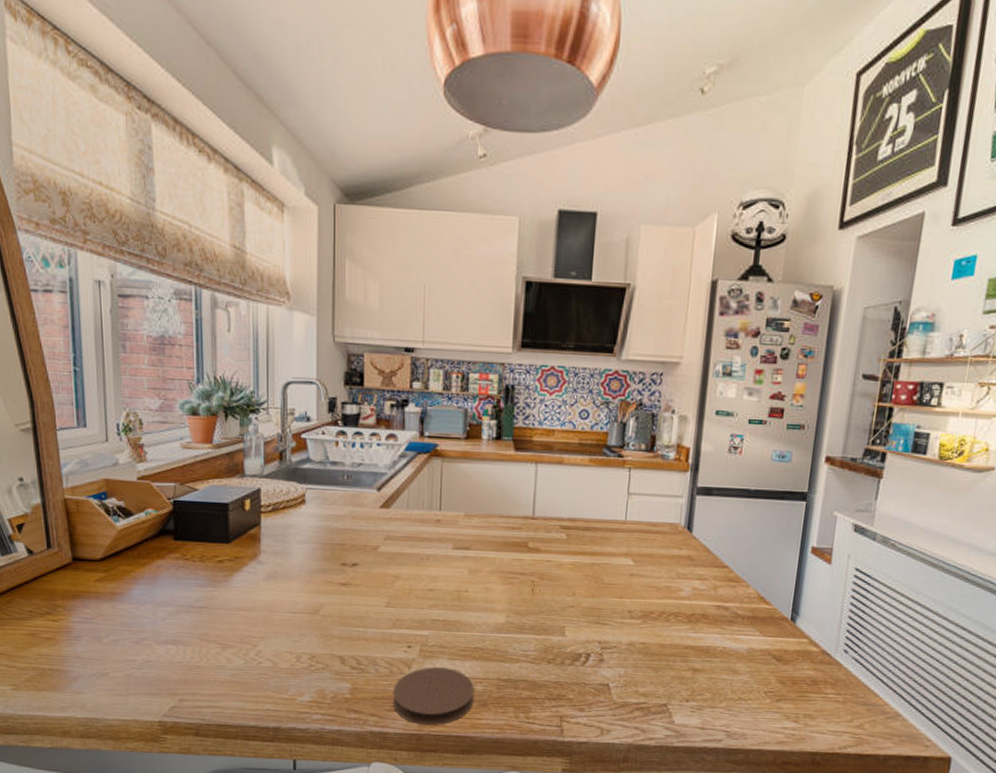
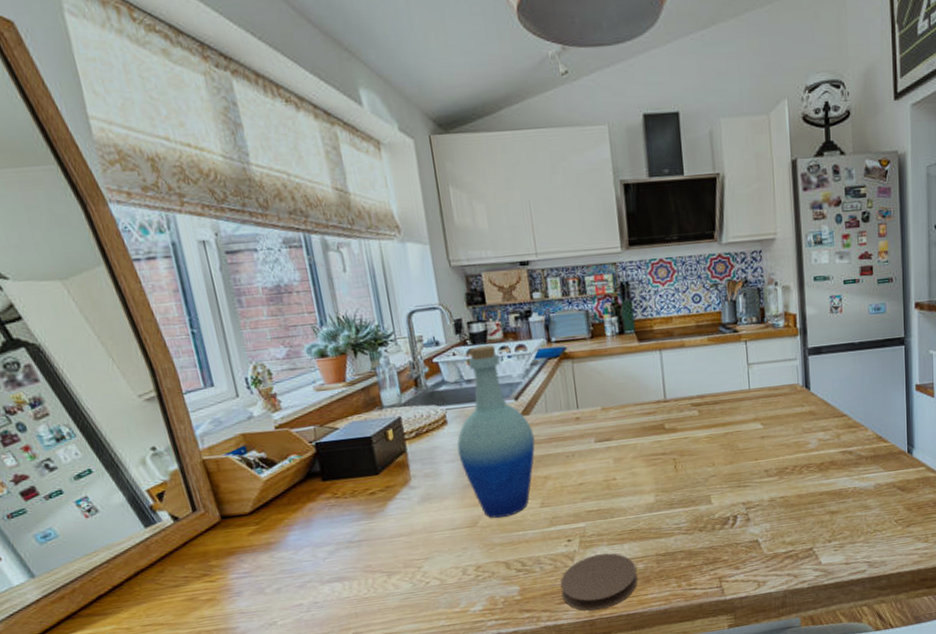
bottle: none [311,428,391,610] -> present [457,345,535,518]

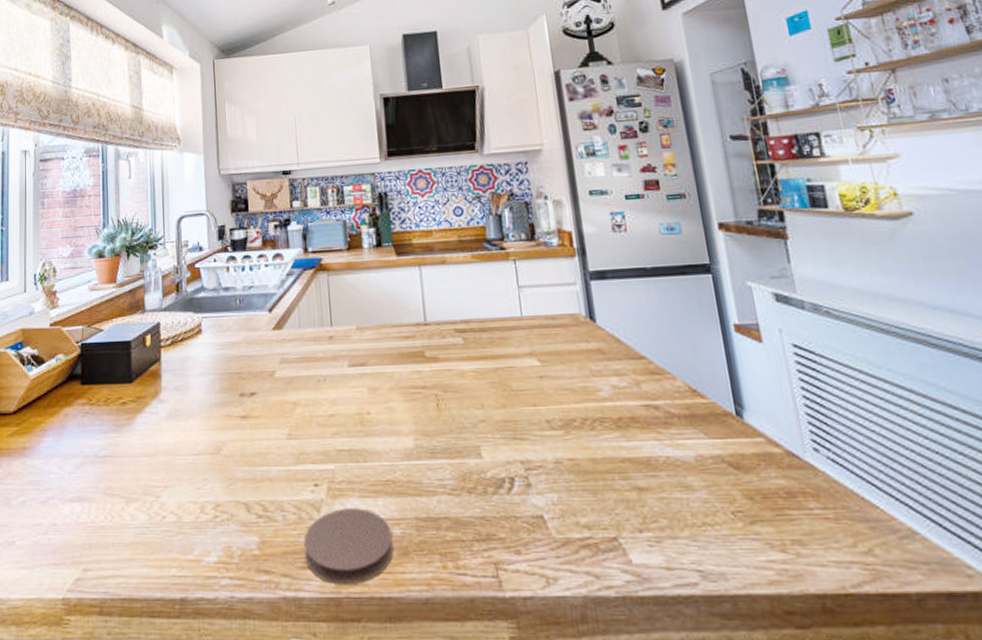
bottle: present [457,345,535,518] -> none [209,252,286,446]

